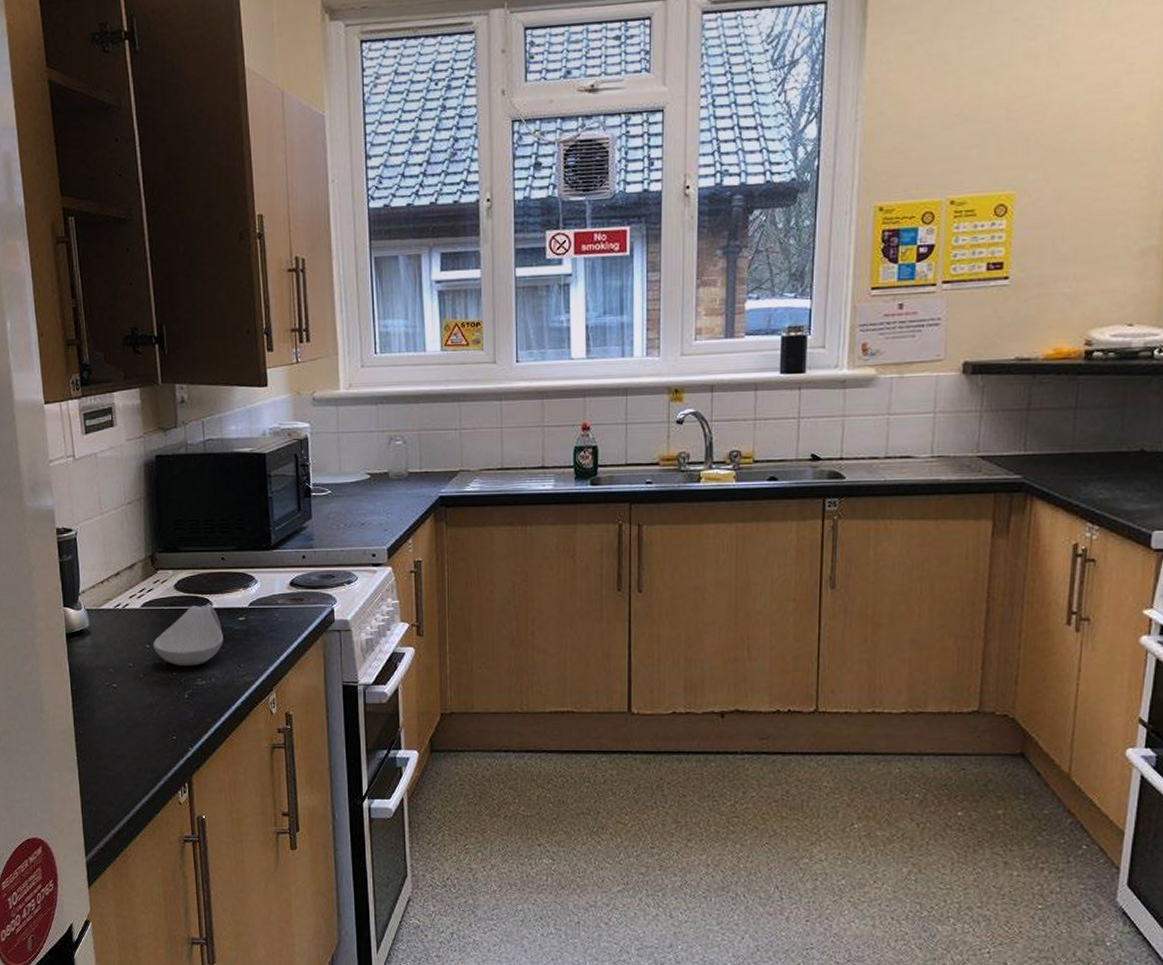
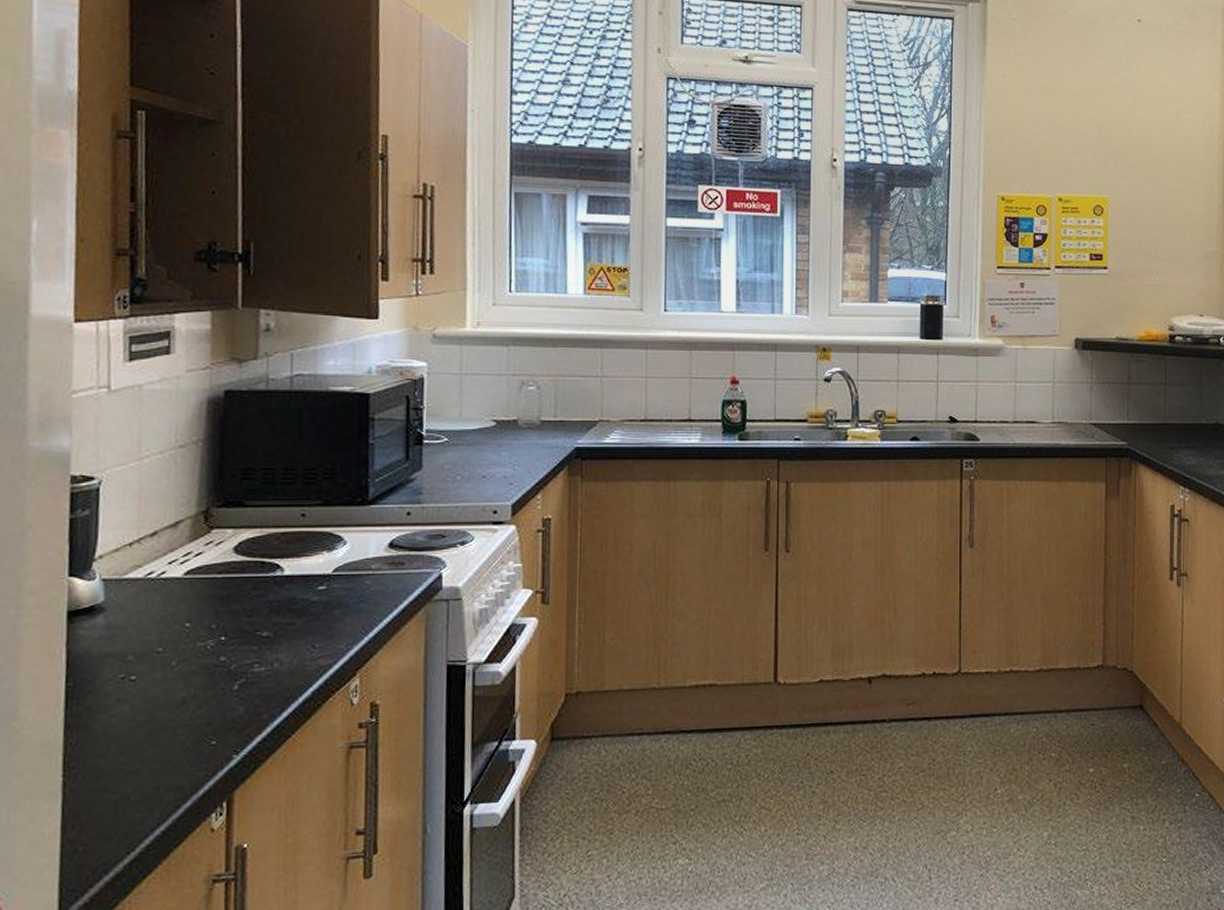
spoon rest: present [153,606,223,666] -> none [196,572,295,649]

